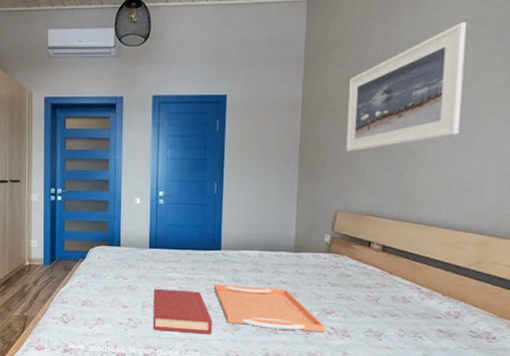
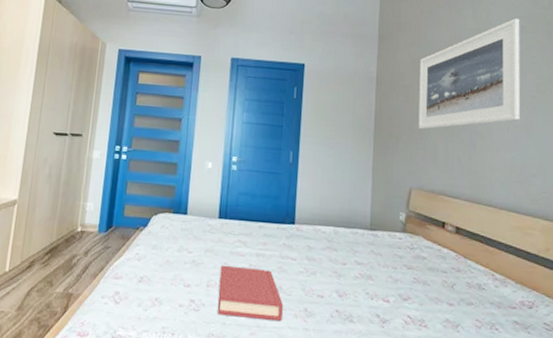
serving tray: present [213,284,325,333] -> none [285,262,402,322]

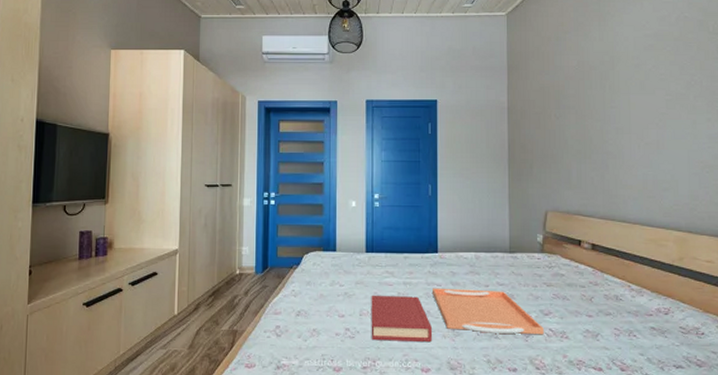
serving tray: none [285,262,402,322] -> present [431,288,544,335]
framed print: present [418,18,520,130] -> none [550,36,650,154]

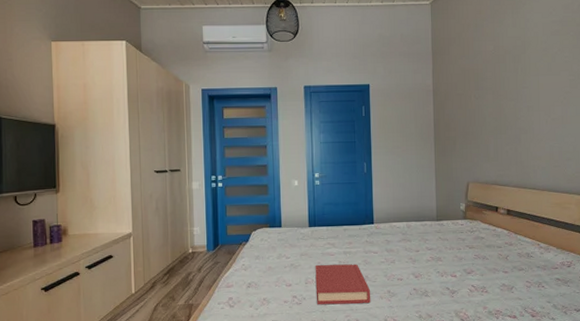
serving tray: present [431,288,544,335] -> none [369,254,467,292]

